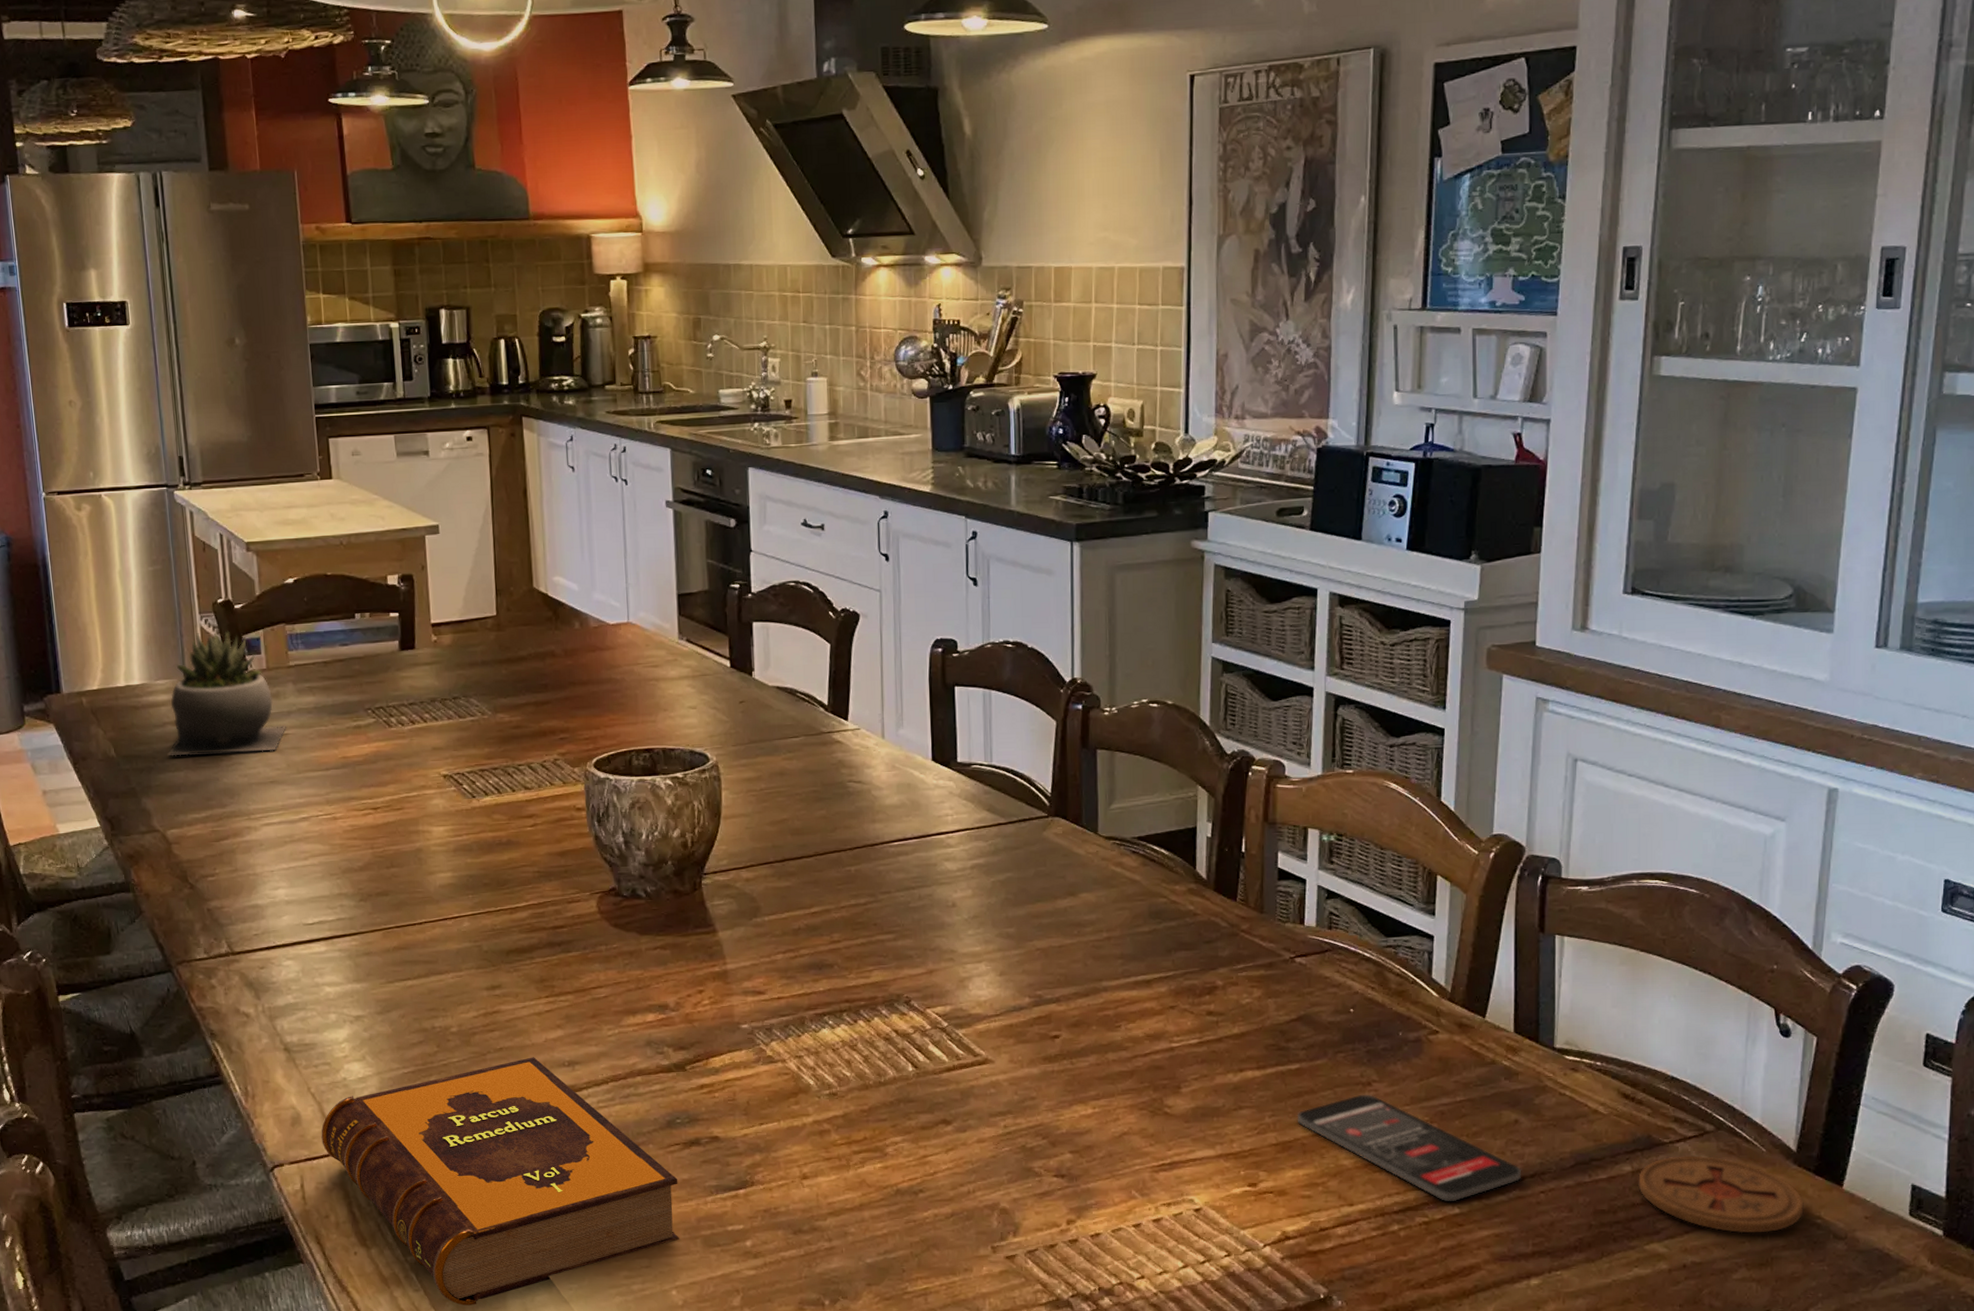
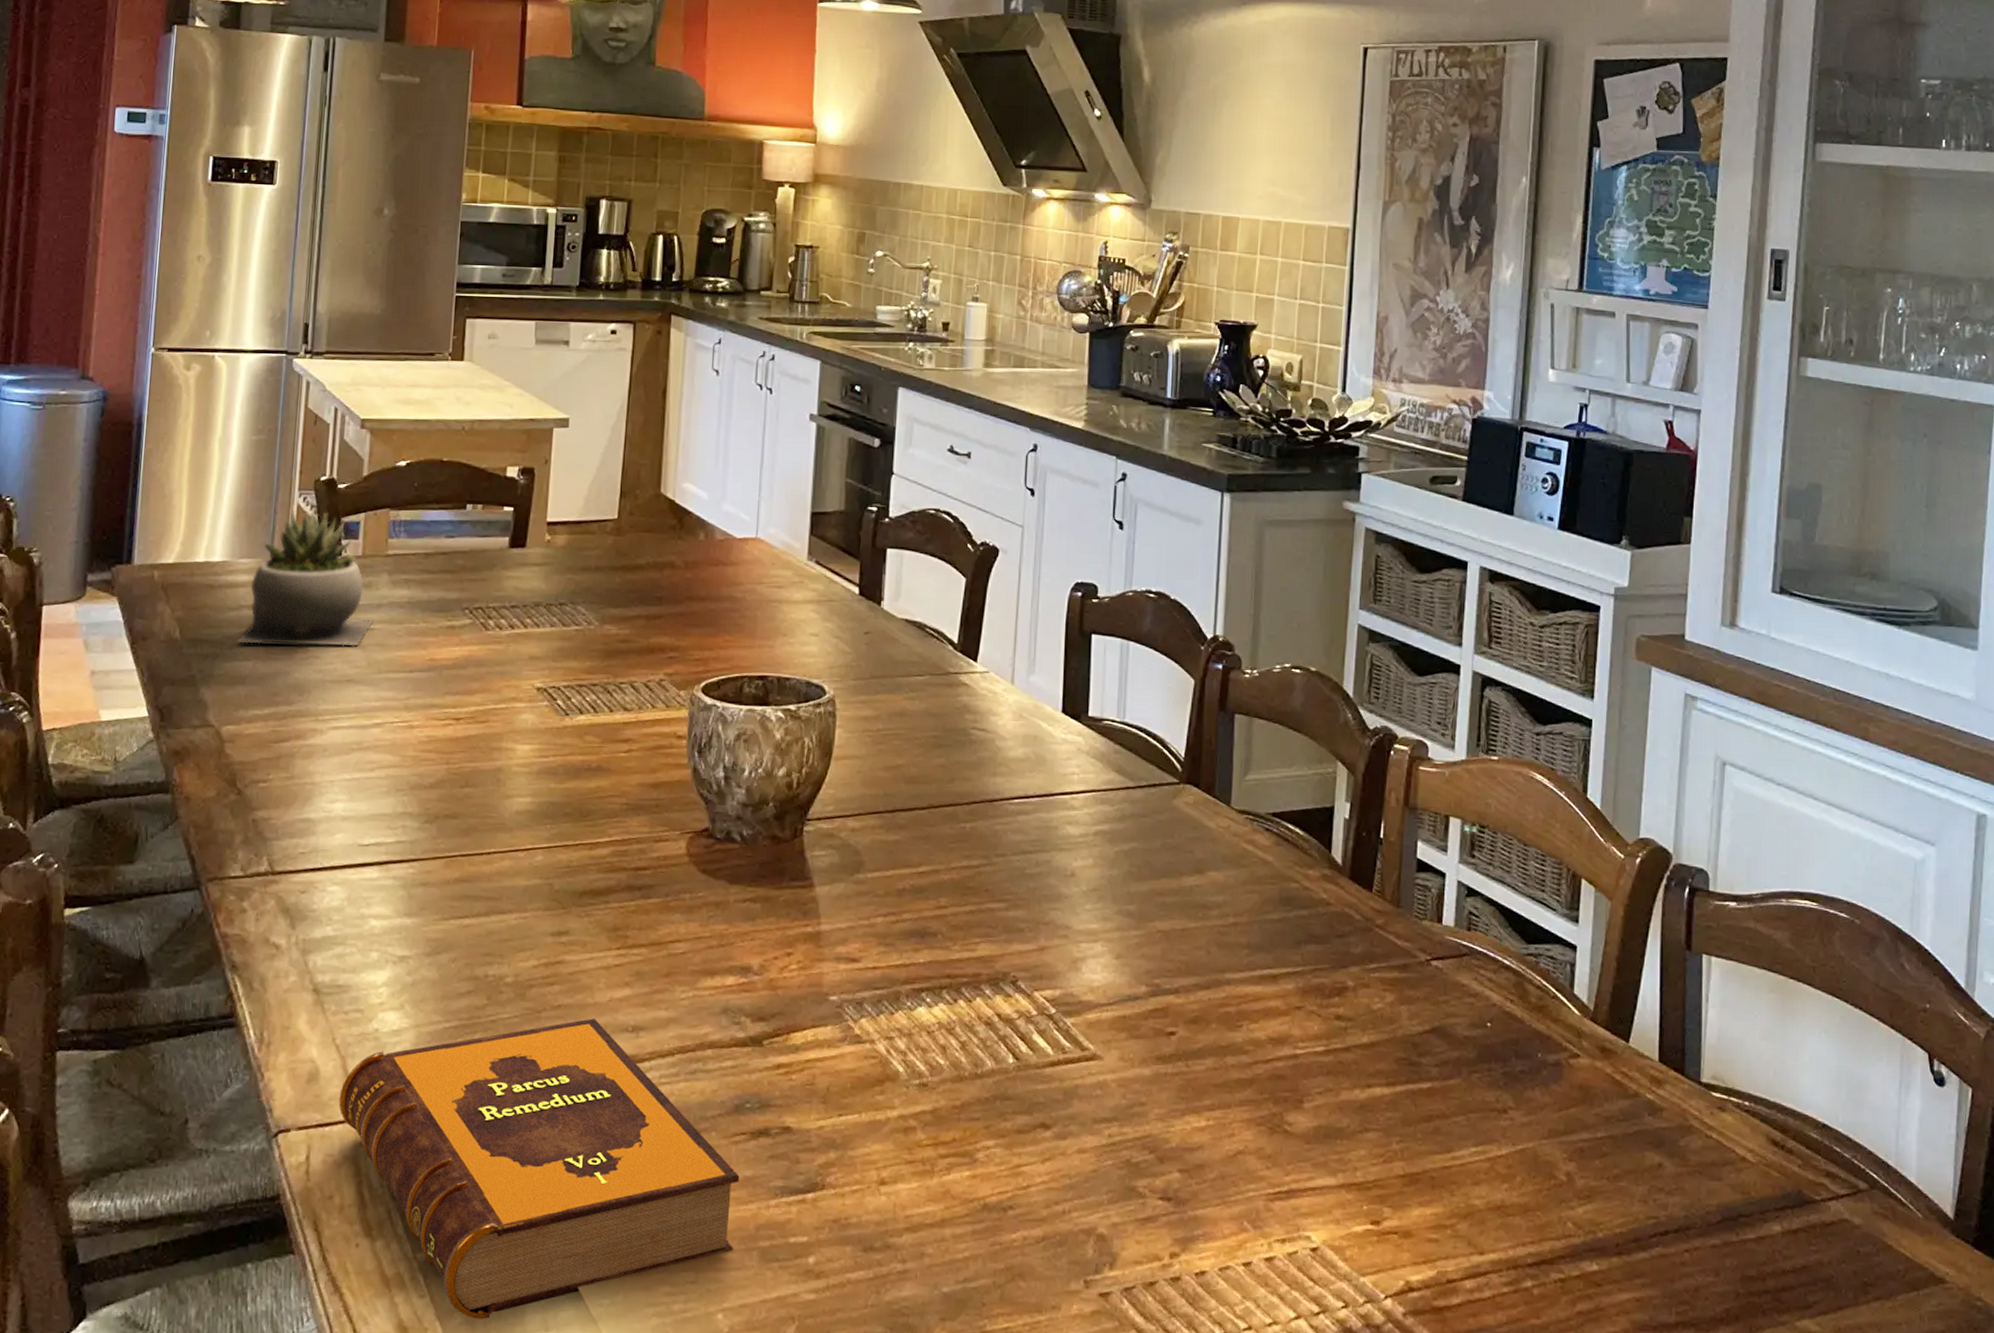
smartphone: present [1297,1094,1522,1202] -> none [1426,1122,1666,1257]
coaster: present [1638,1156,1804,1234] -> none [1788,1216,1963,1314]

